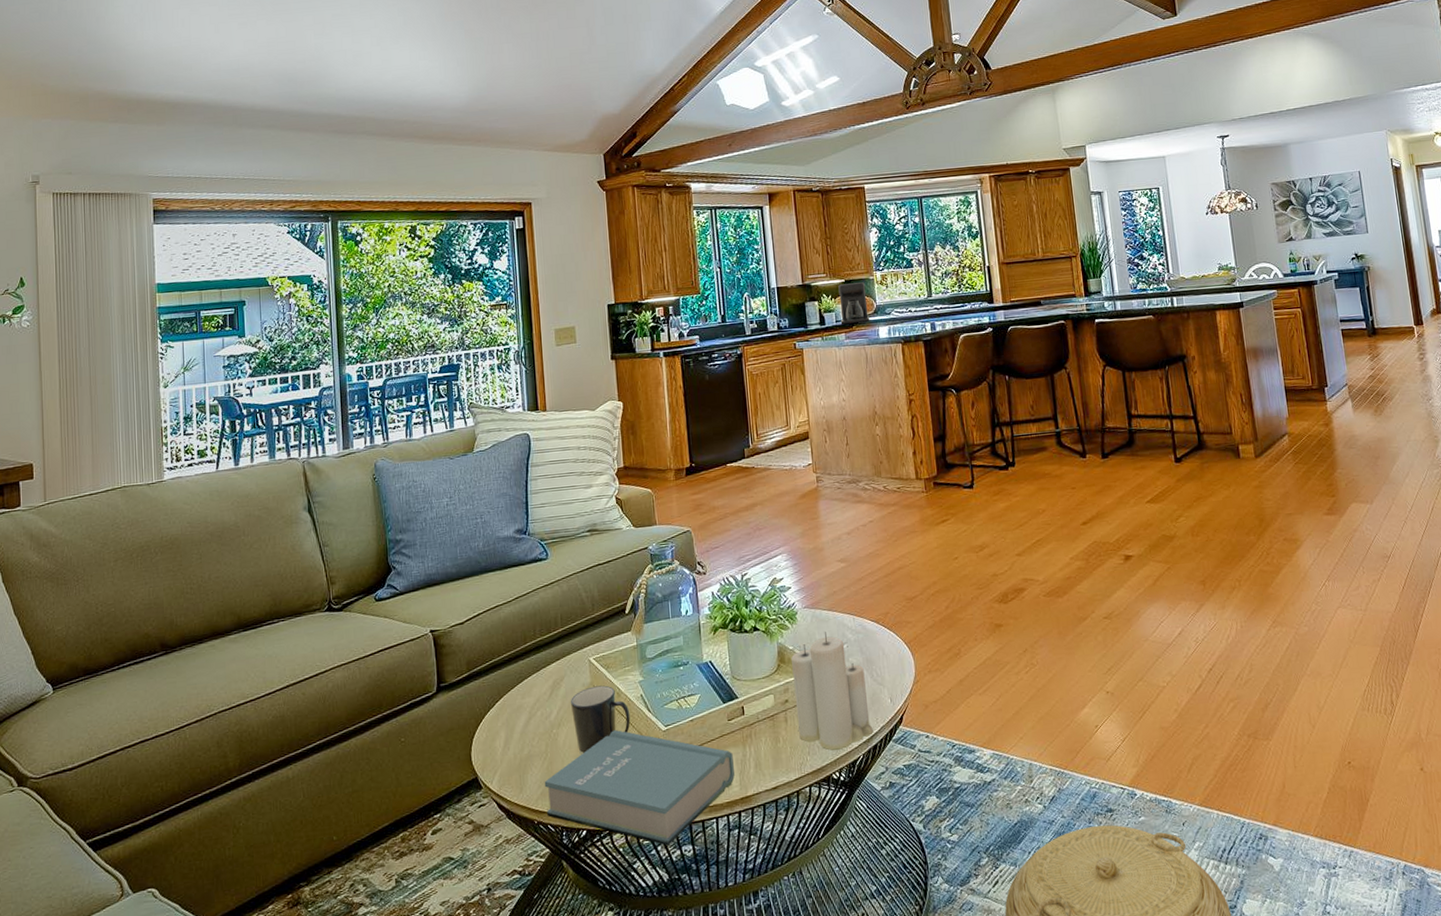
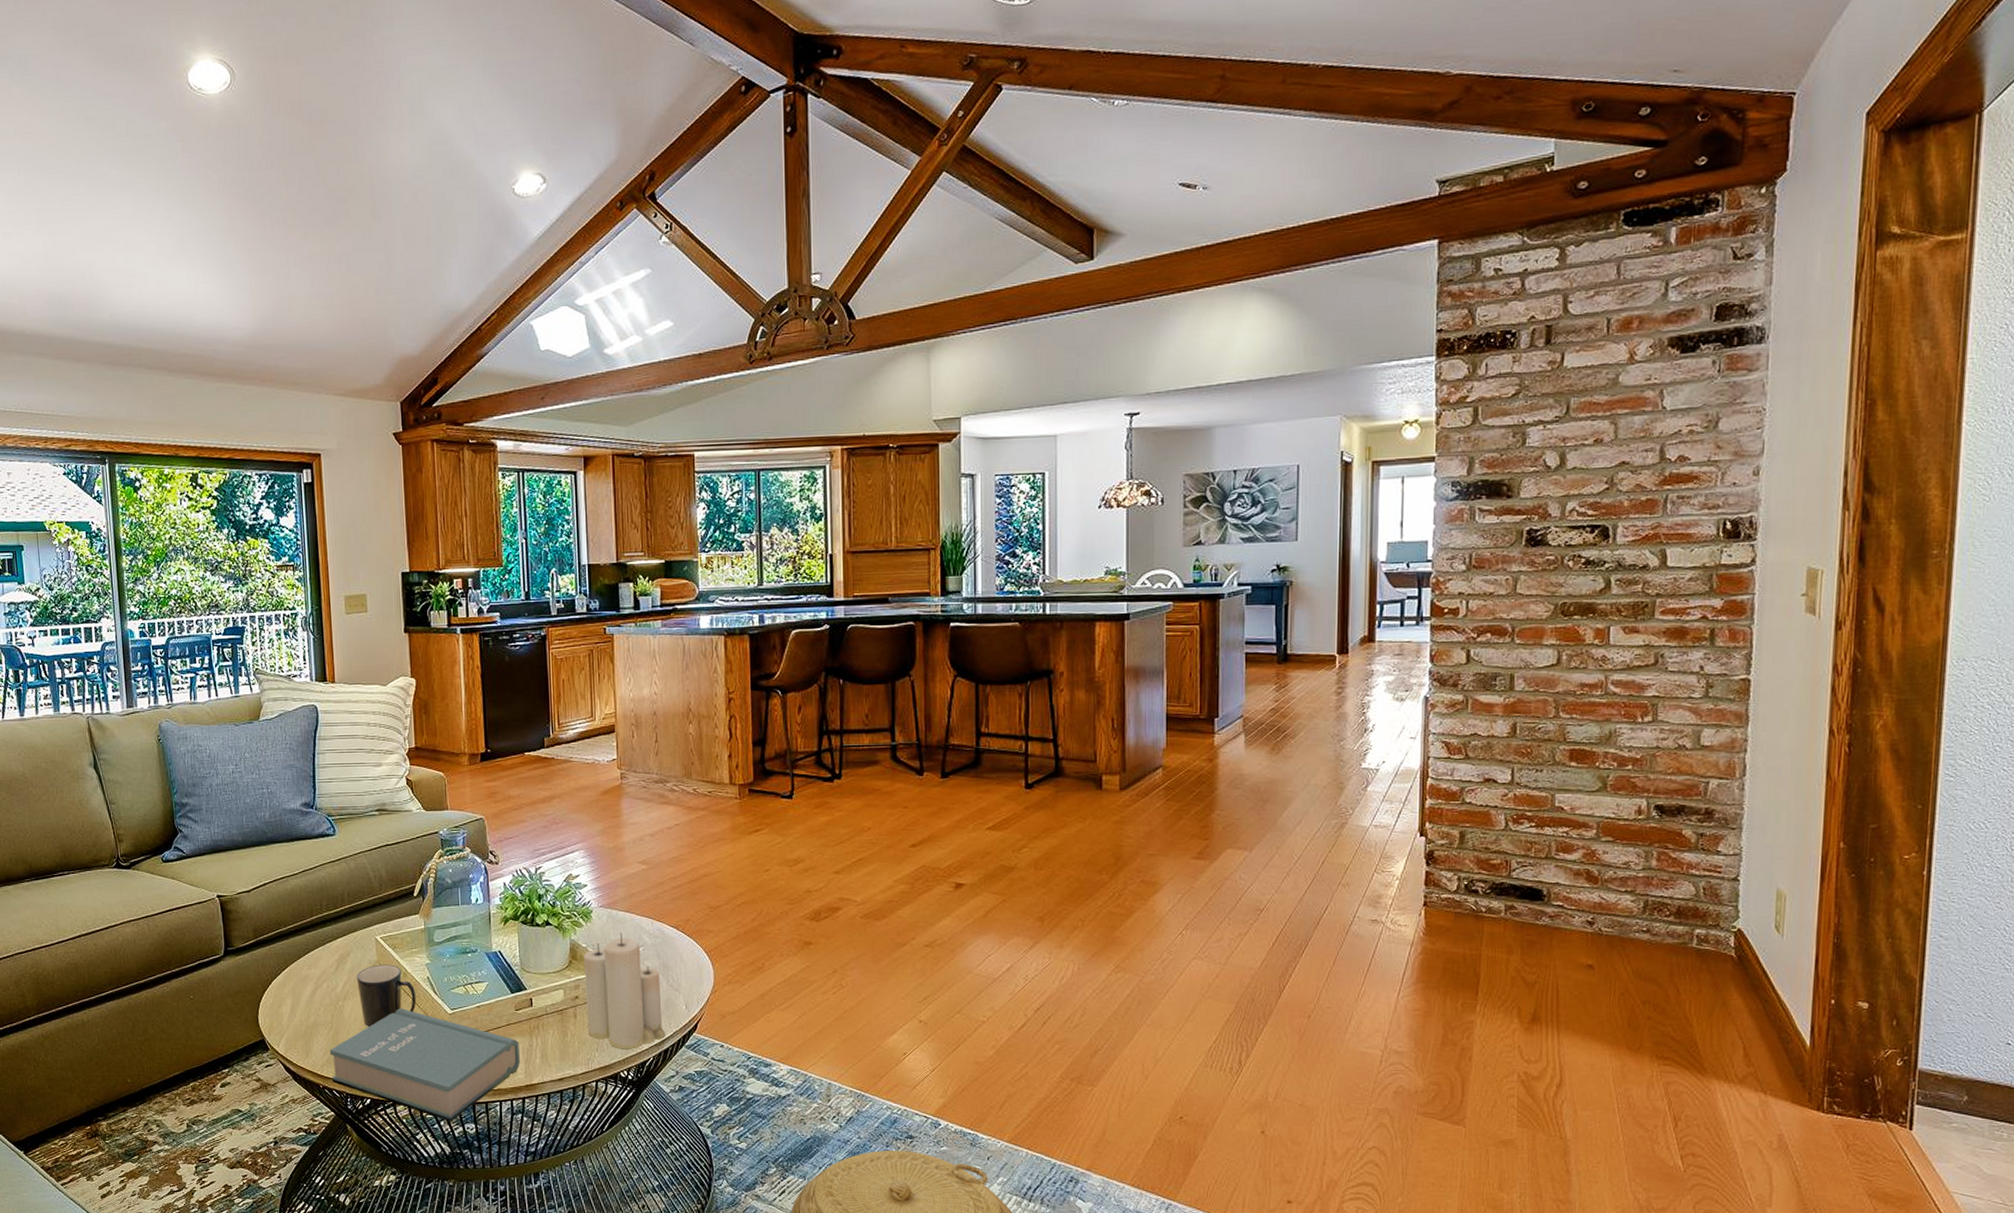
coffee maker: present [838,282,870,325] -> none [657,564,691,611]

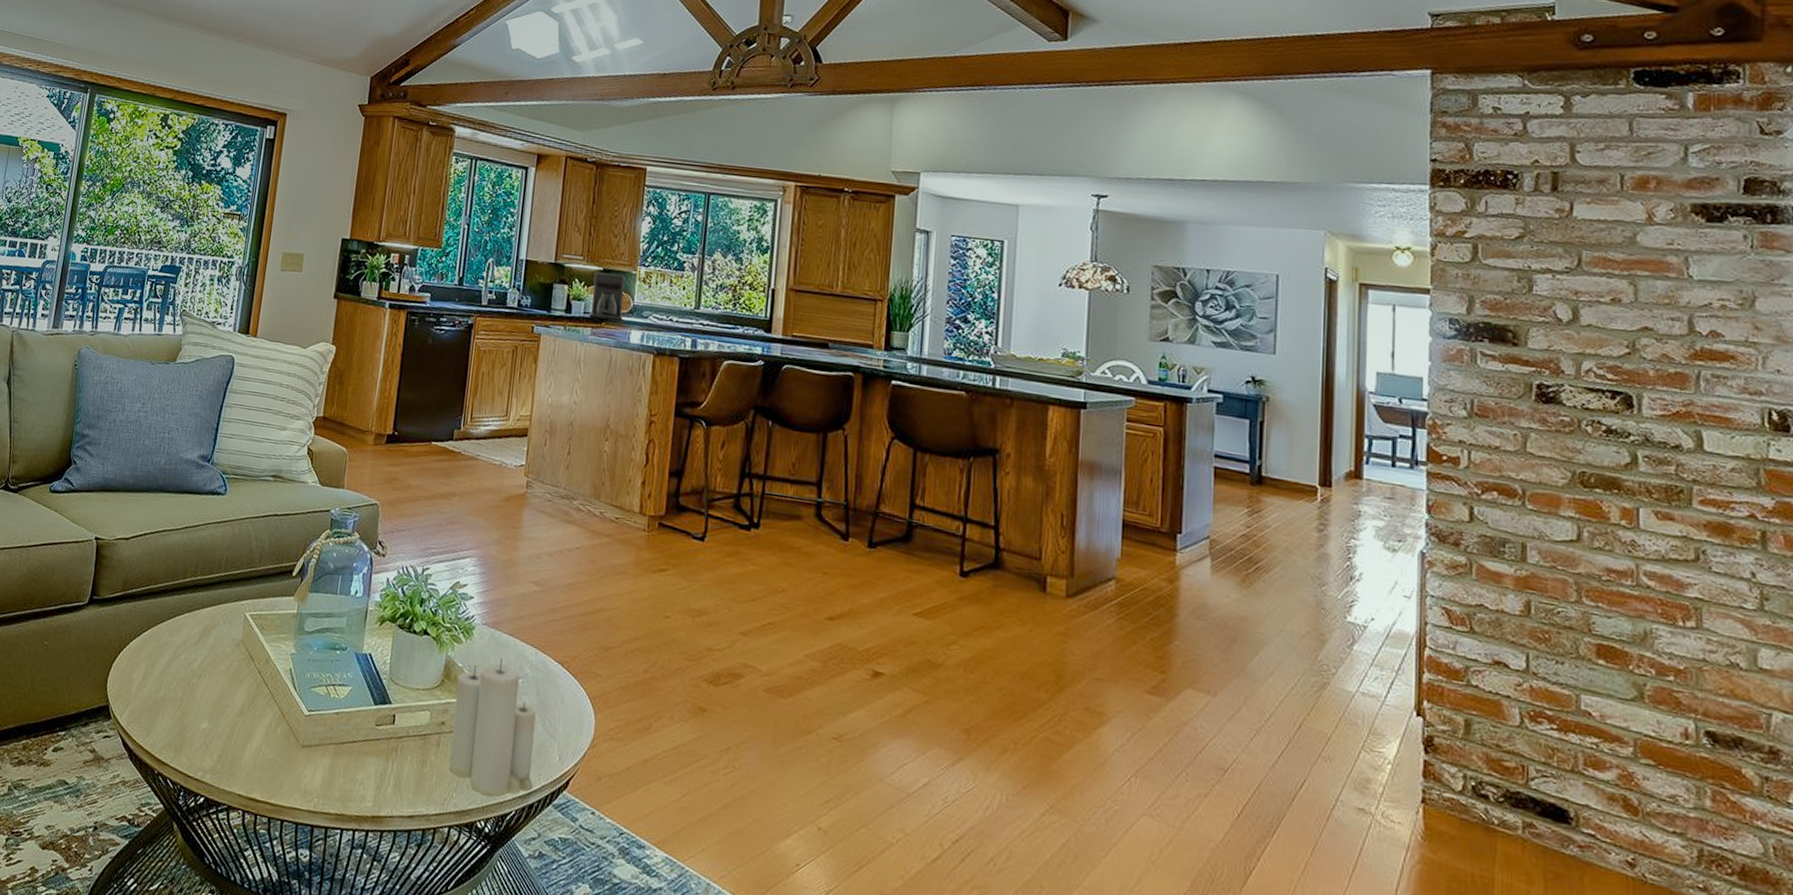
book: present [329,1008,520,1122] -> none [169,698,373,843]
mug: present [356,964,417,1028] -> none [214,644,275,715]
coffee maker: none [657,564,691,611] -> present [588,272,626,322]

